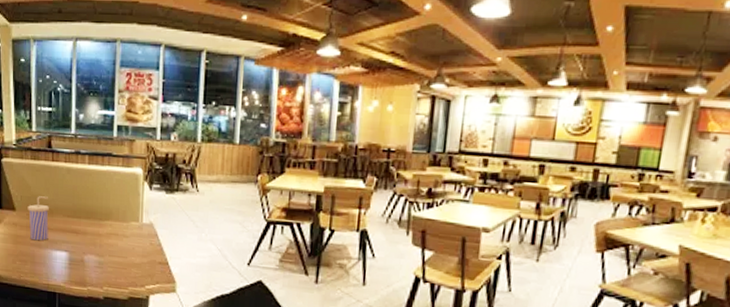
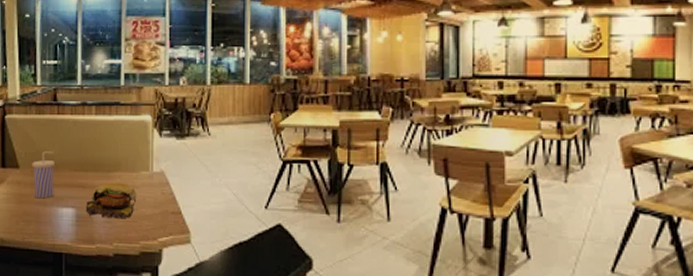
burger: none [78,230,127,266] -> present [85,182,137,219]

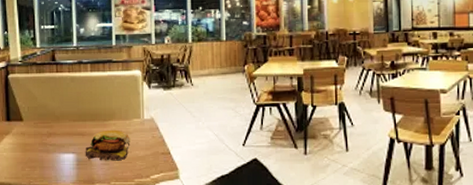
beverage cup: present [32,151,55,199] -> none [34,105,56,147]

